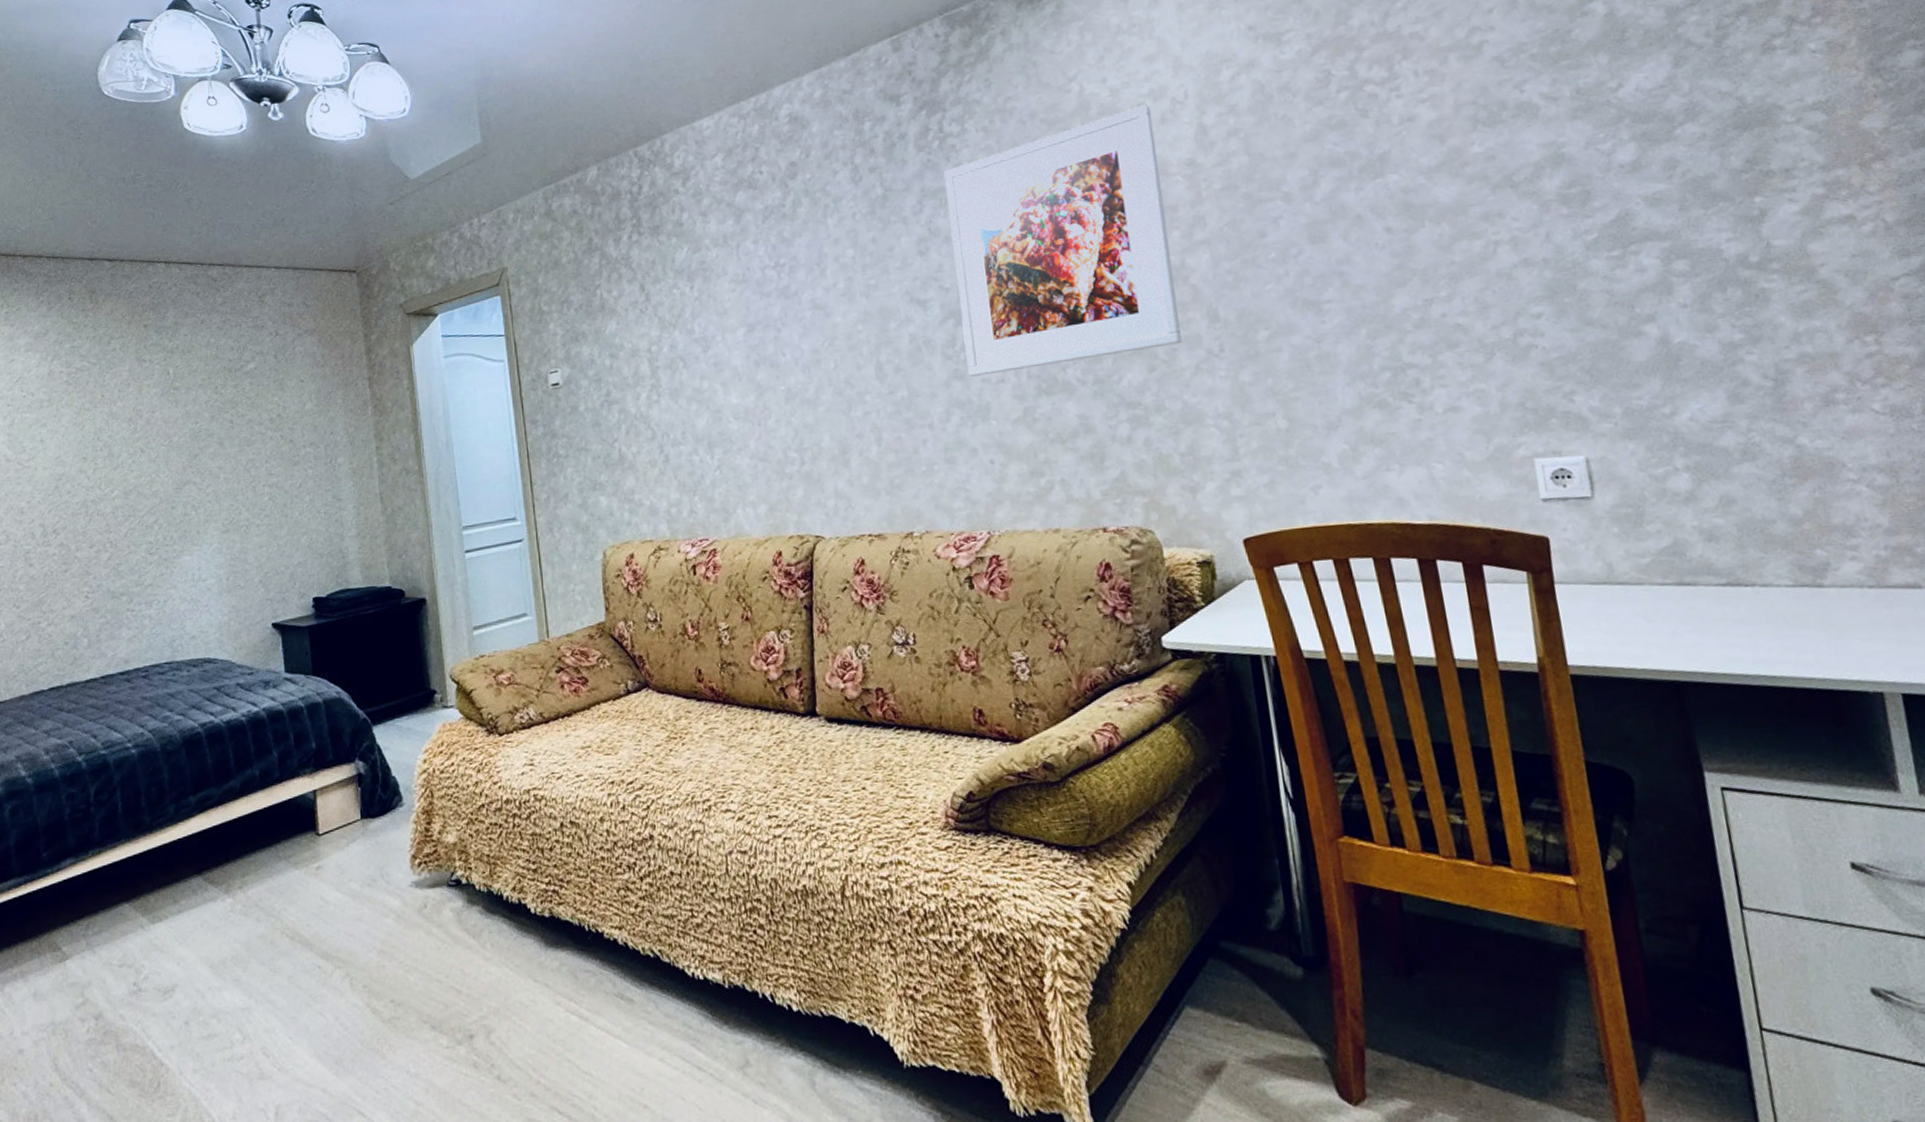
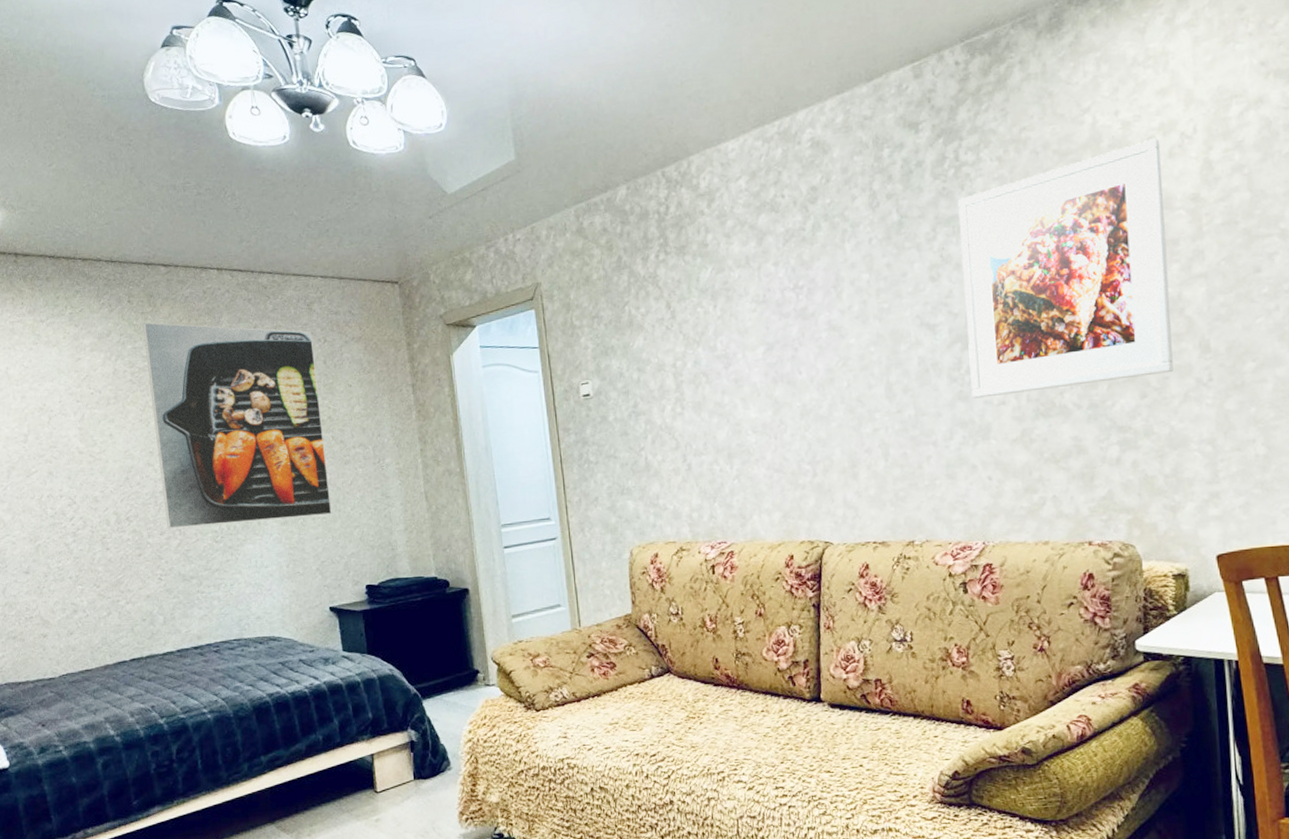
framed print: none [82,319,278,541] -> present [142,322,332,529]

